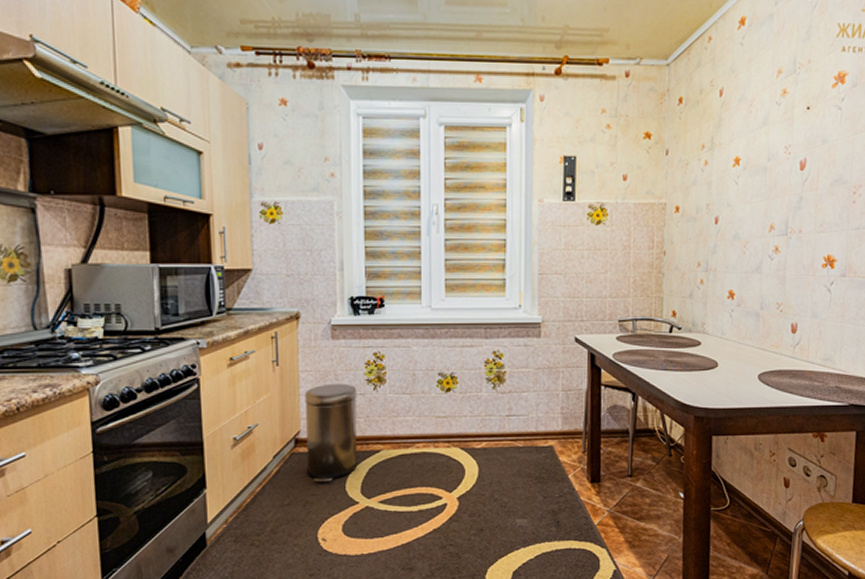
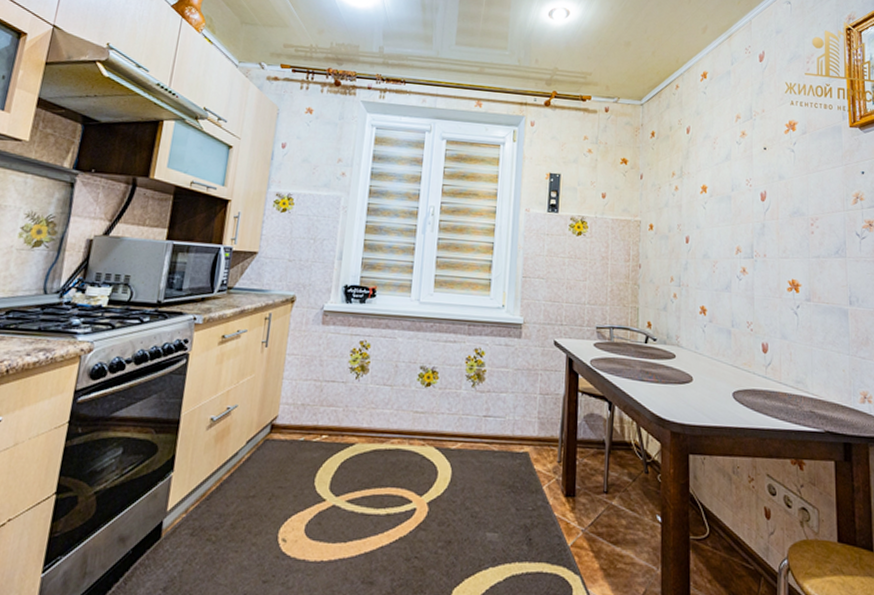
pedal bin: present [304,384,357,482] -> none [278,369,340,474]

